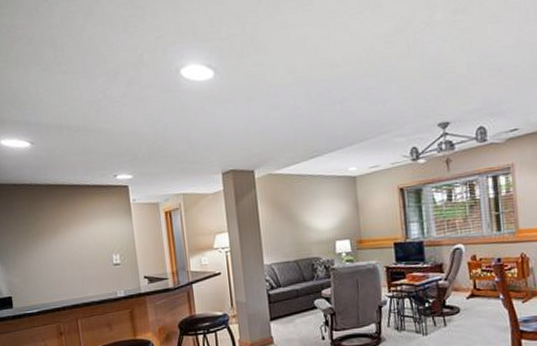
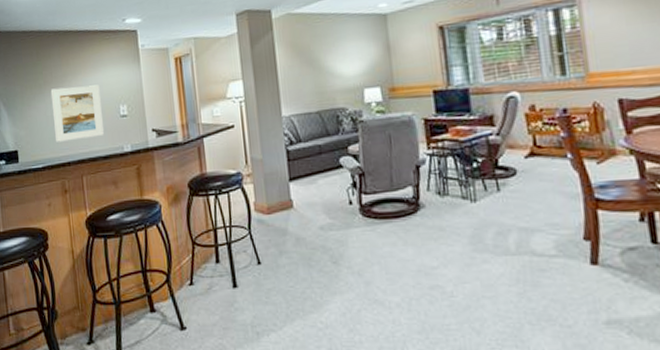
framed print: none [43,235,98,289] -> present [50,84,105,142]

